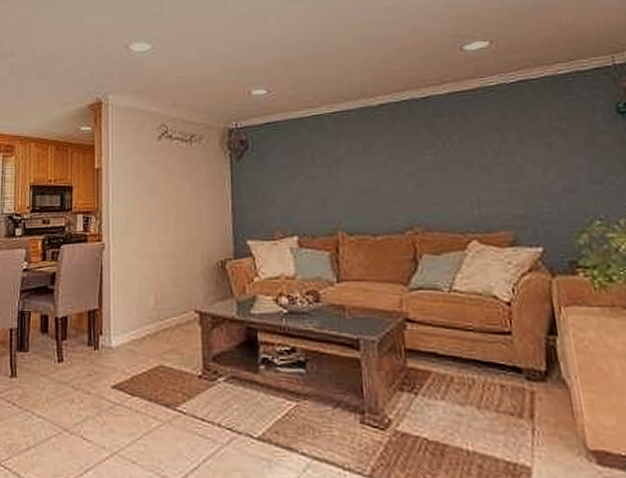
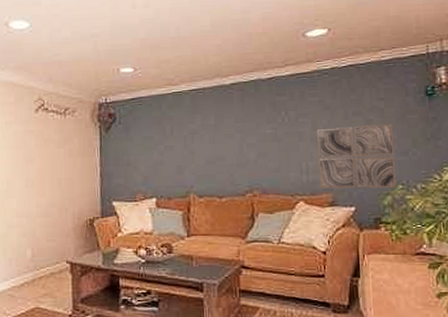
wall art: none [487,147,594,225] -> present [317,123,397,189]

